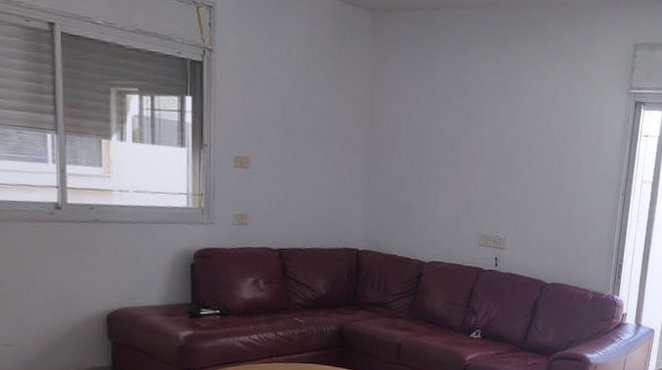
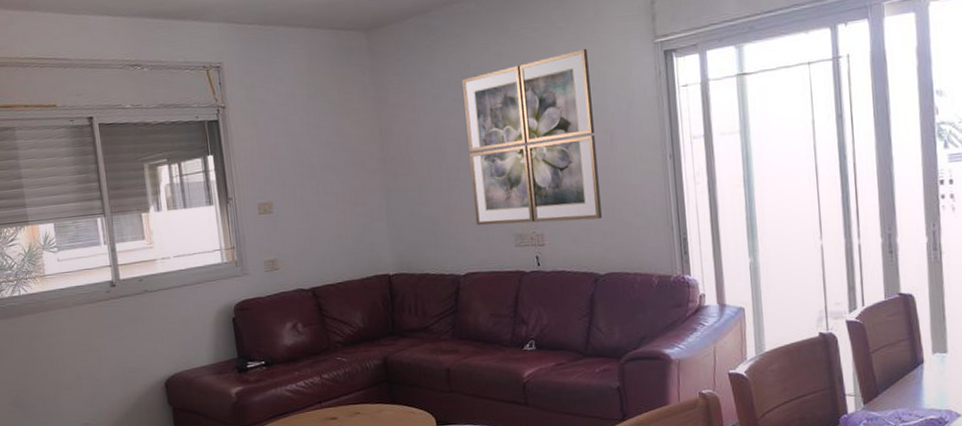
wall art: none [447,81,572,235] -> present [462,48,602,226]

